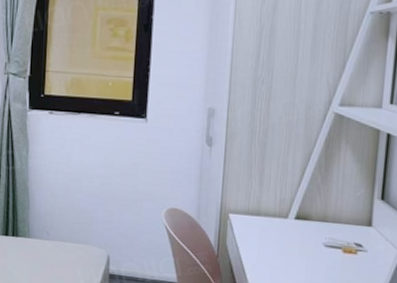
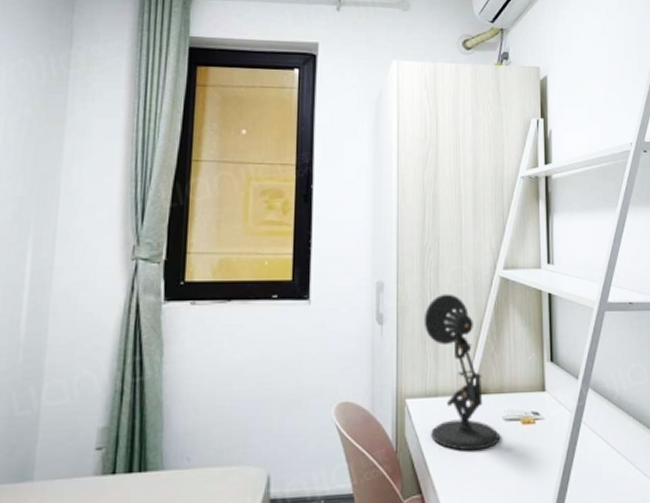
desk lamp: none [250,124,318,268] -> present [423,293,500,451]

